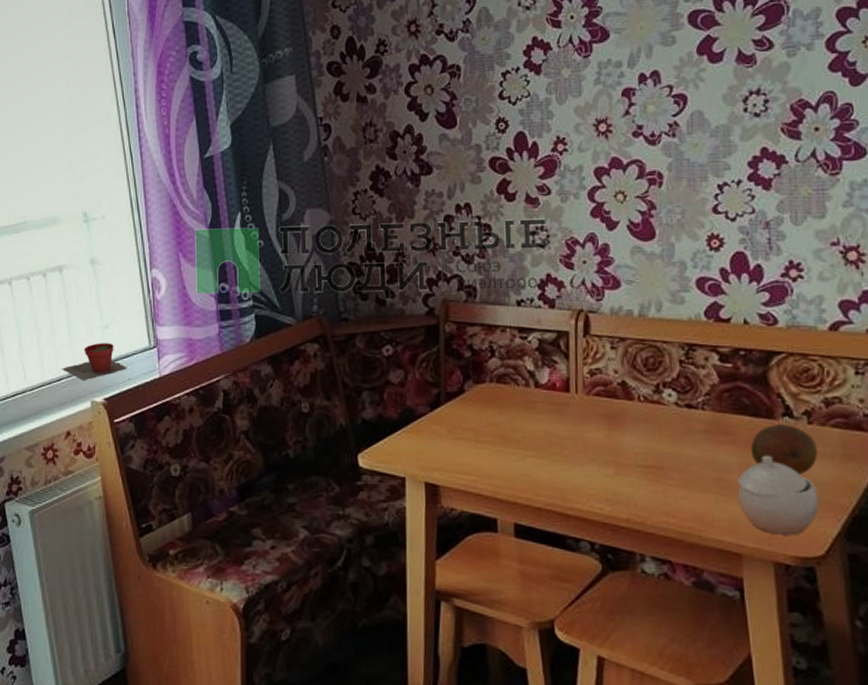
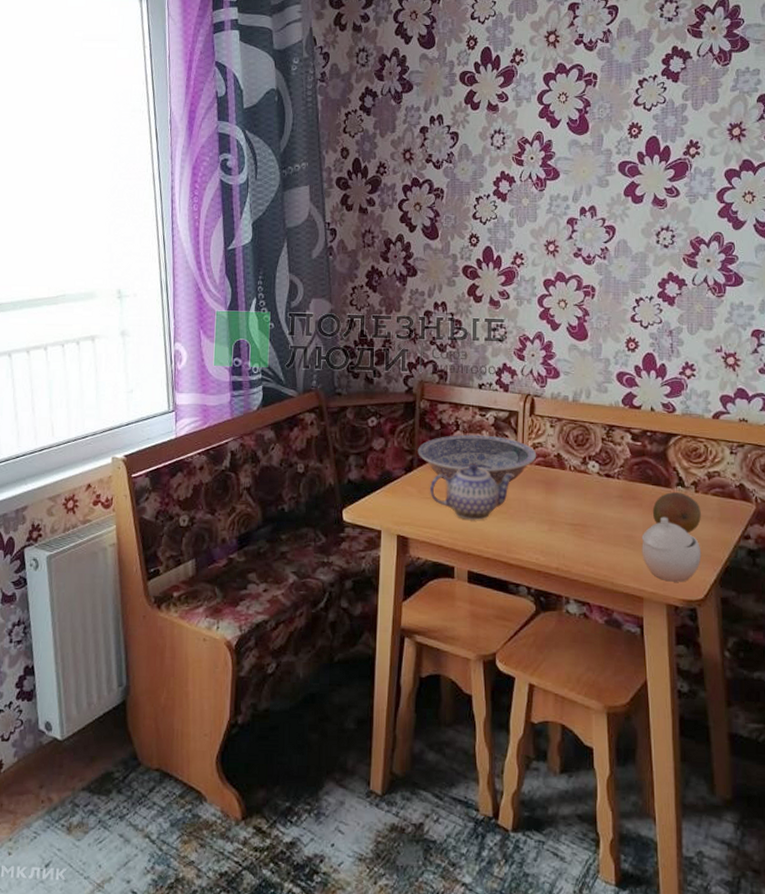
plant pot: present [61,343,127,381] -> none [87,405,147,439]
bowl: none [445,361,596,421] -> present [418,434,537,485]
teapot: none [462,395,567,465] -> present [430,462,514,521]

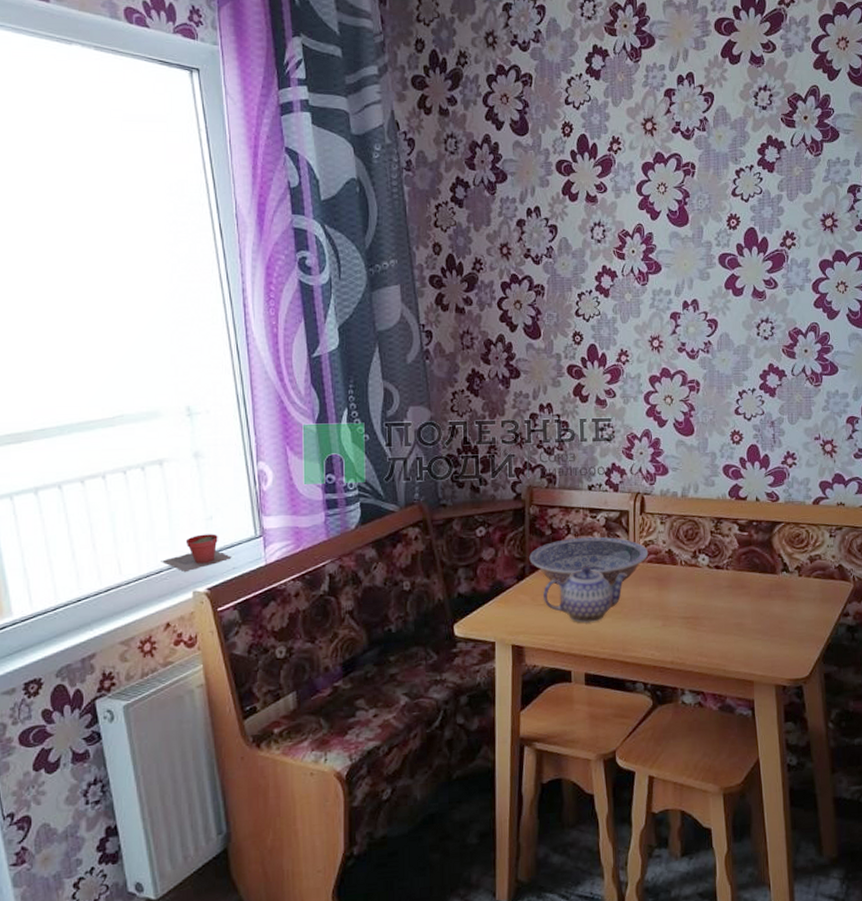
plant pot: none [87,405,147,439] -> present [161,534,232,573]
sugar bowl: present [641,517,702,582] -> none [750,602,806,664]
fruit: present [652,492,701,532] -> none [760,578,805,615]

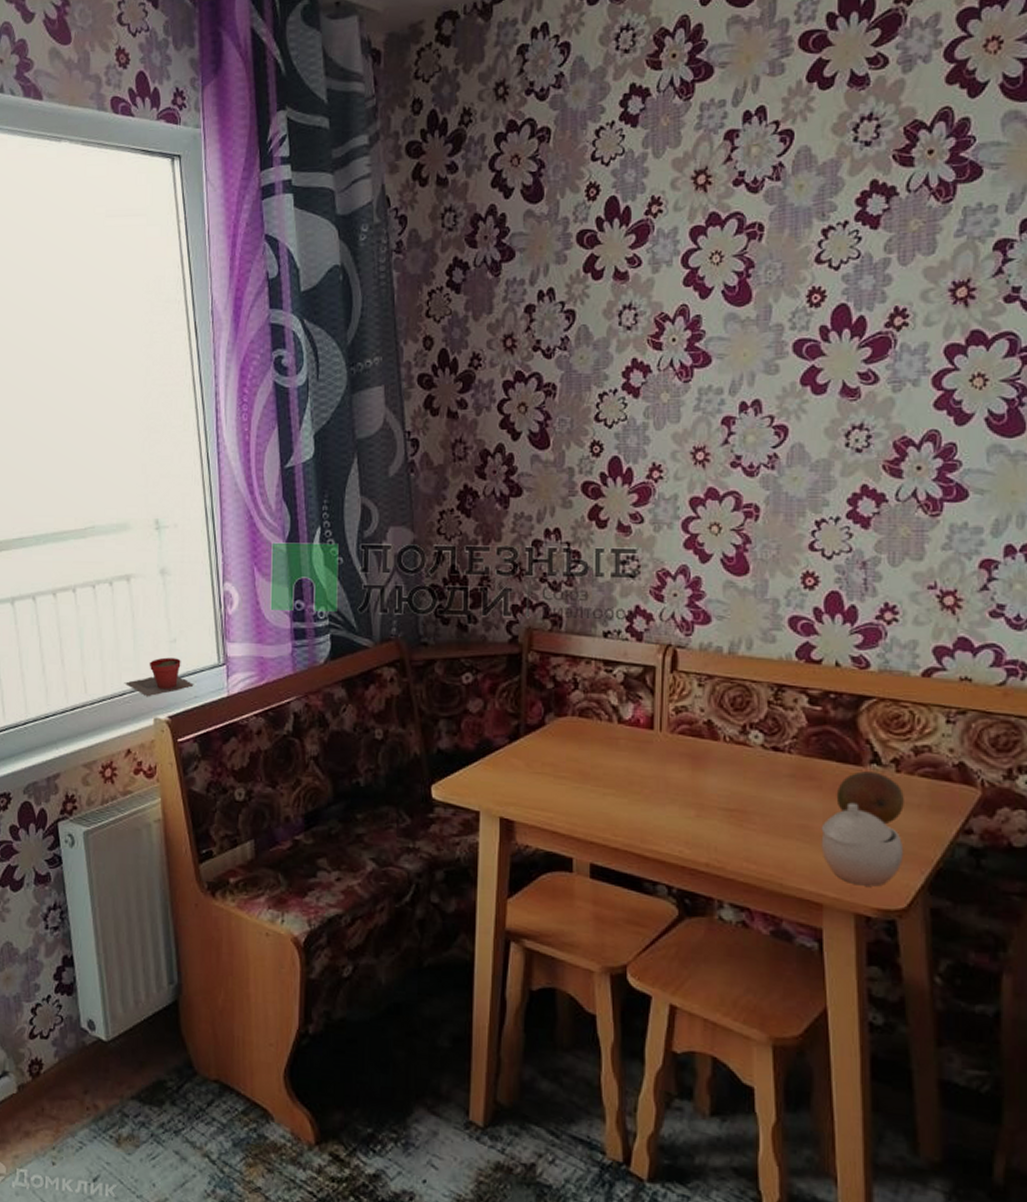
bowl: present [529,536,649,586] -> none [525,694,681,759]
teapot: present [543,565,627,624] -> none [541,730,650,803]
sugar bowl: none [750,602,806,664] -> present [821,802,904,887]
fruit: none [760,578,805,615] -> present [836,771,904,824]

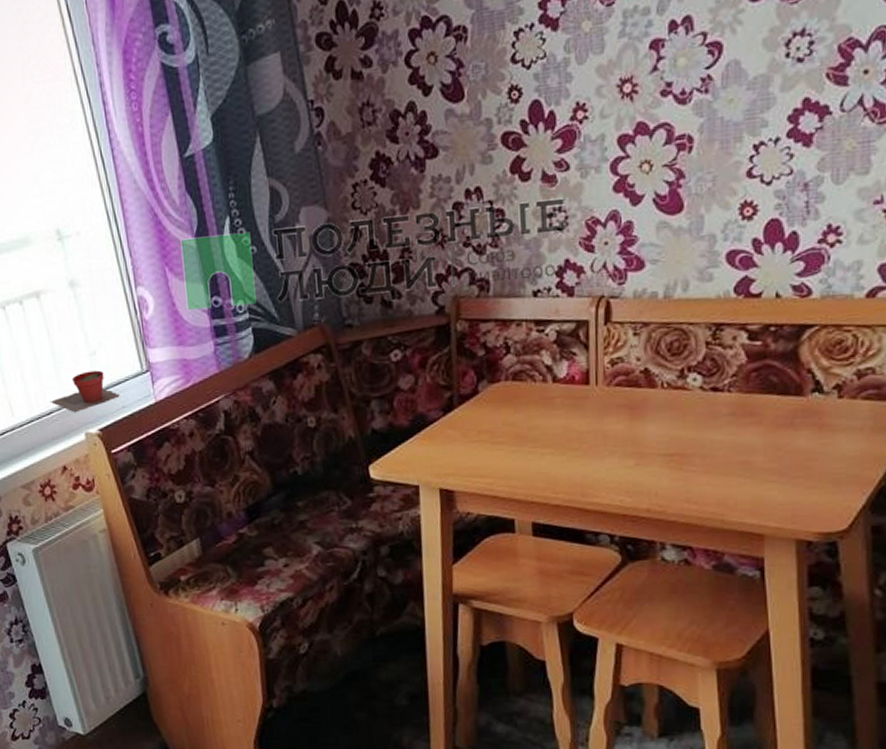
sugar bowl: present [821,802,904,887] -> none [762,433,846,513]
fruit: present [836,771,904,824] -> none [777,400,846,450]

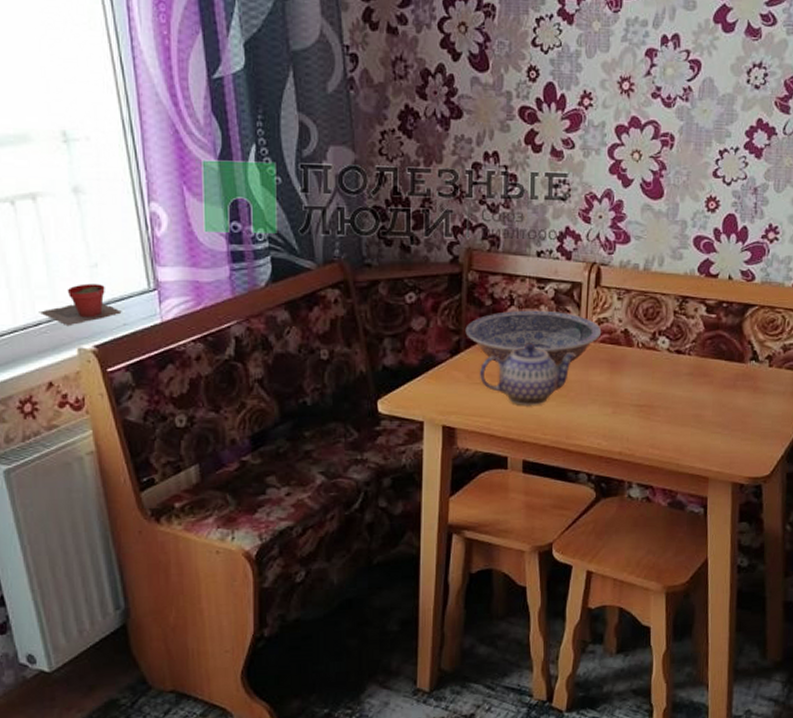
bowl: none [457,355,617,417] -> present [465,310,602,366]
teapot: none [477,391,587,463] -> present [480,342,576,407]

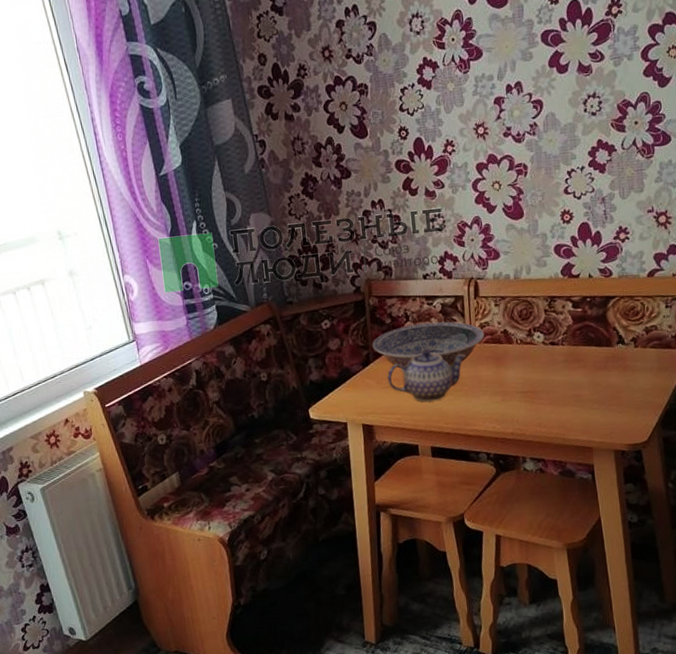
plant pot: present [39,283,122,327] -> none [54,341,112,376]

